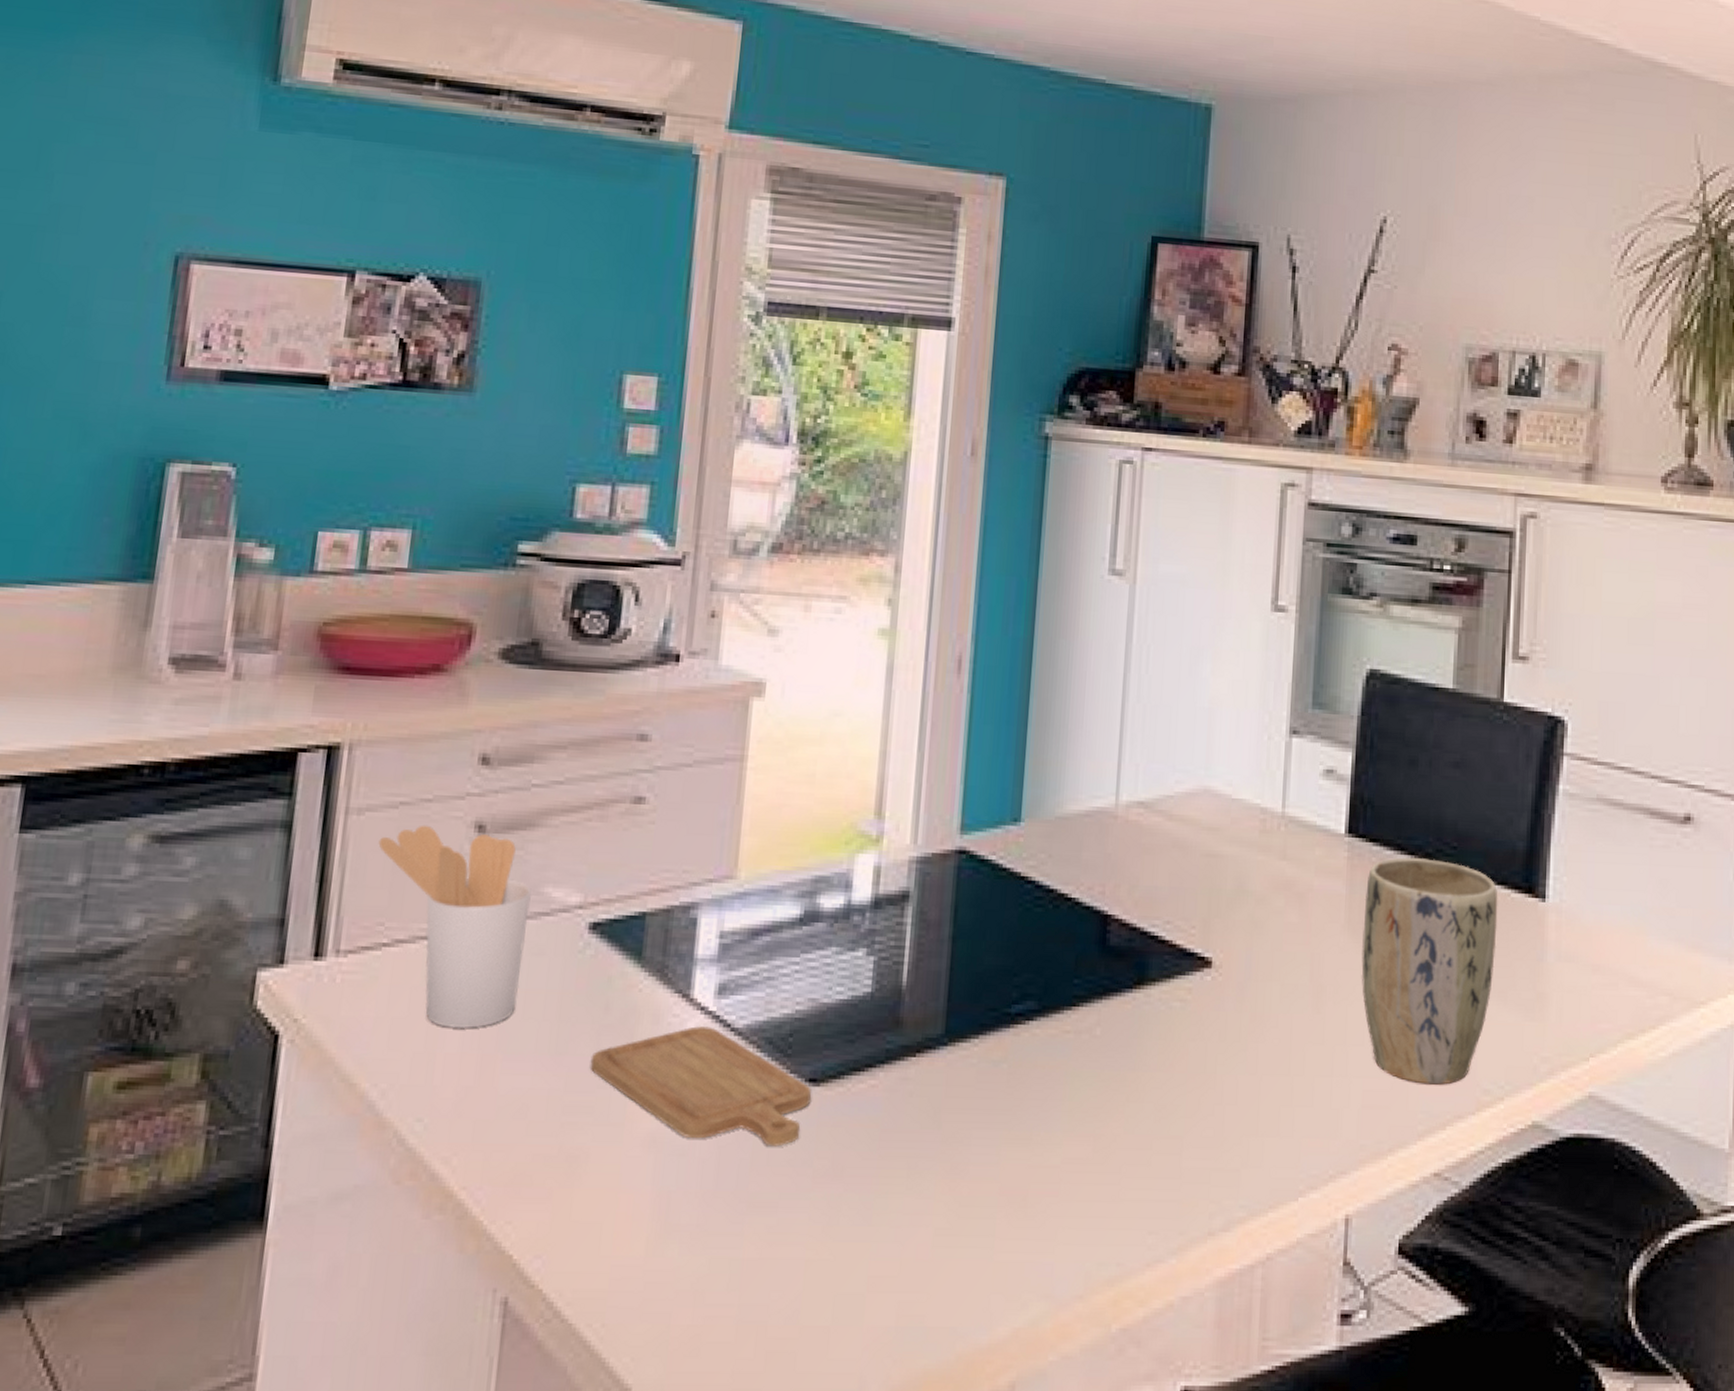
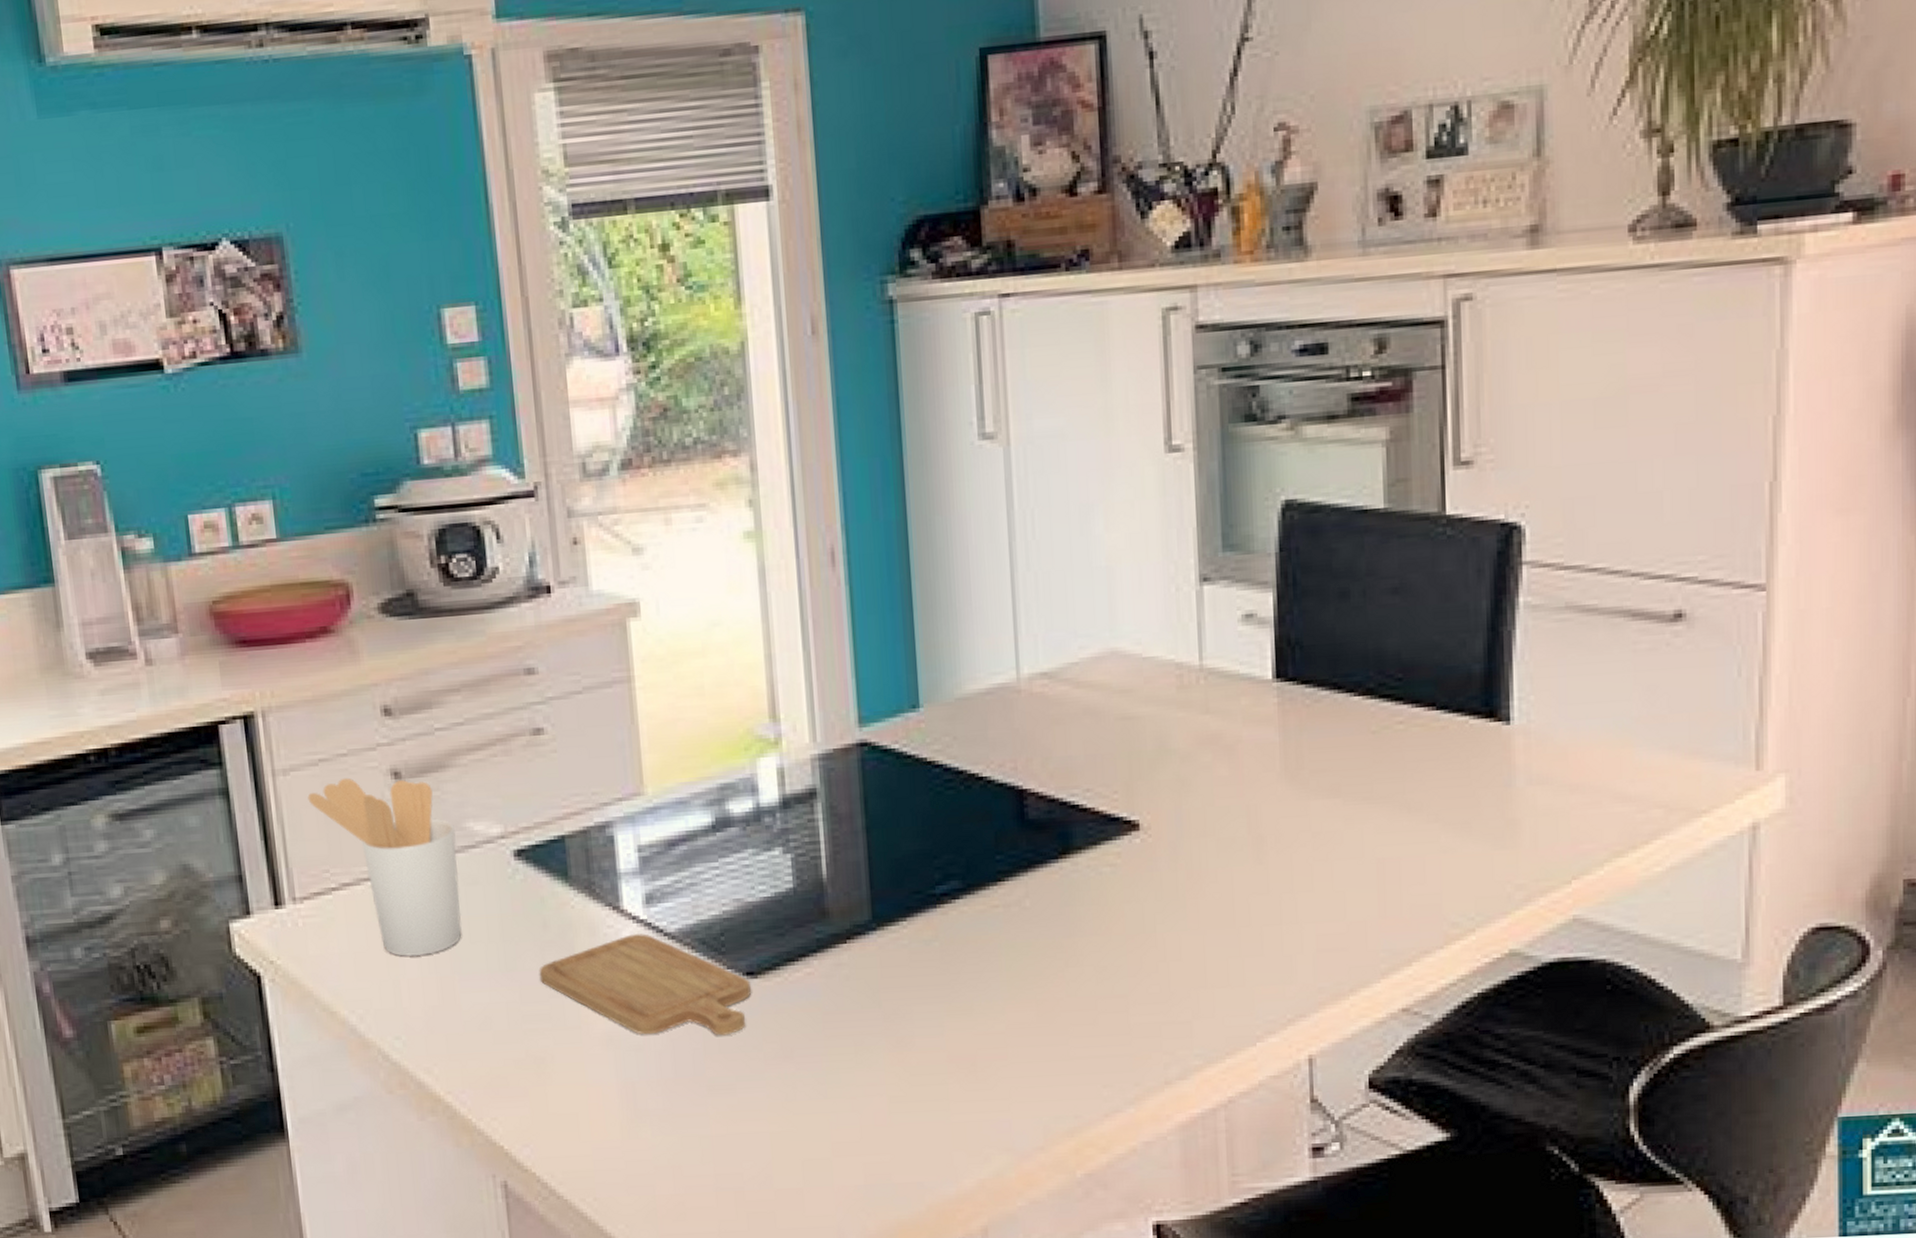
plant pot: present [1361,857,1498,1085] -> none [1301,694,1456,923]

